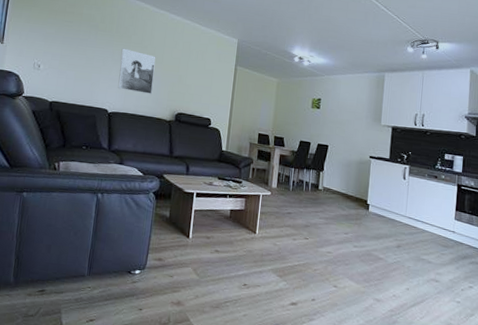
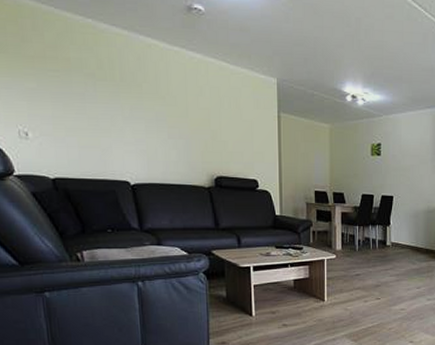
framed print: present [118,48,156,94] -> none [132,101,182,157]

